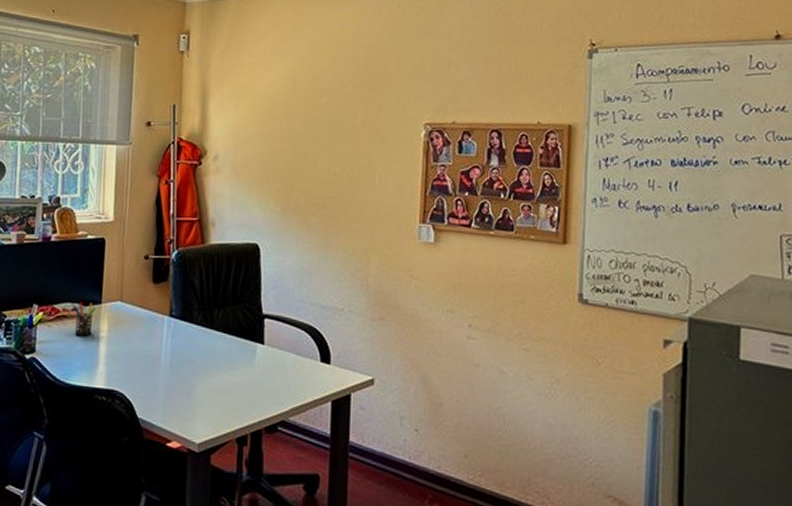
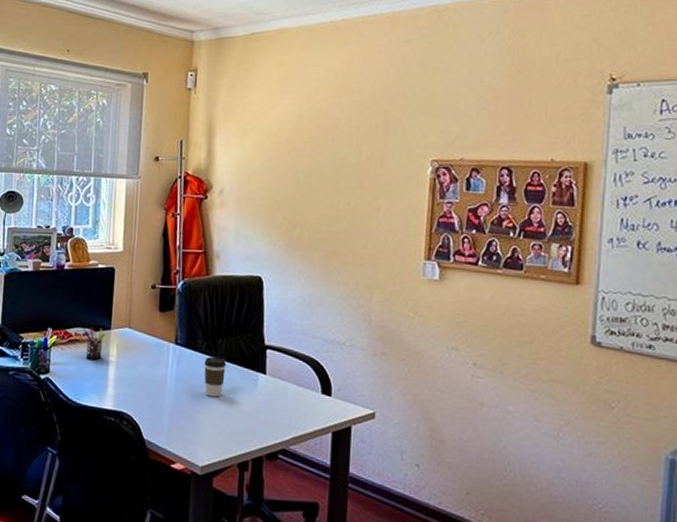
coffee cup: none [200,328,223,370] -> present [204,356,226,397]

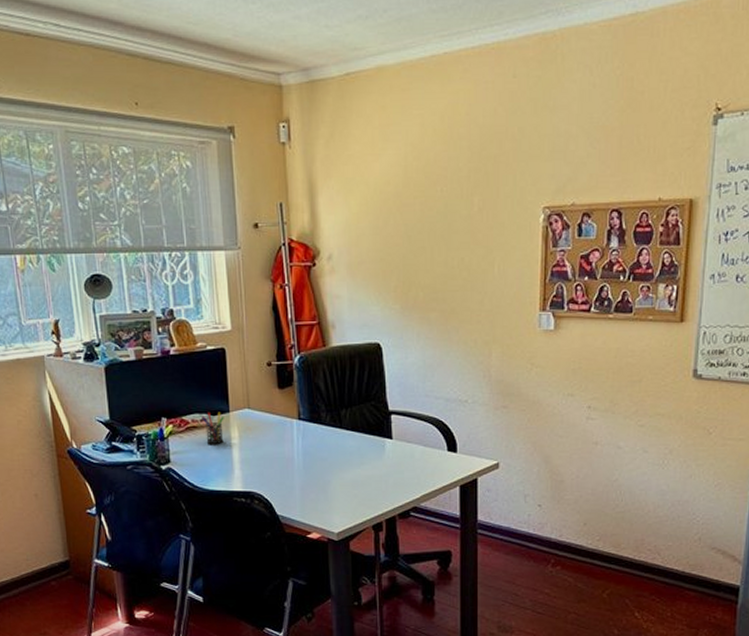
coffee cup: present [204,356,226,397] -> none [330,427,352,467]

